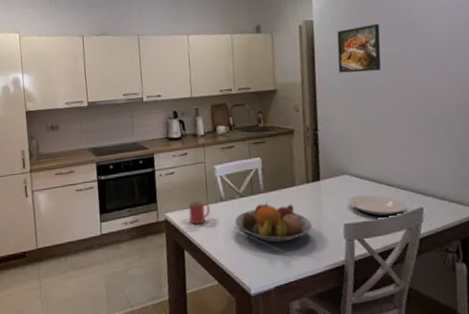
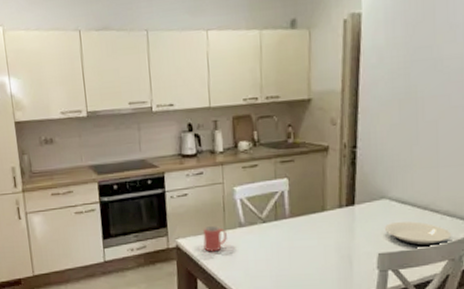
fruit bowl: present [235,201,312,243] -> none [255,227,342,273]
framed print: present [337,24,381,73] -> none [387,18,443,80]

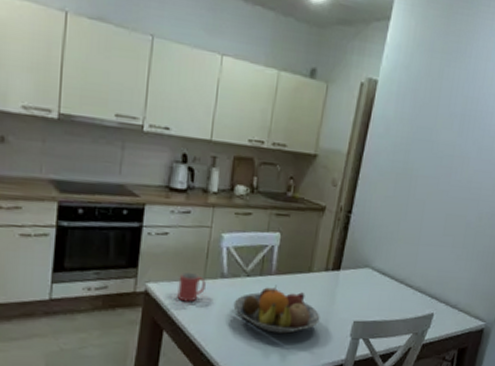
fruit bowl: none [255,227,342,273] -> present [233,285,320,334]
plate: present [384,221,452,246] -> none [362,291,420,318]

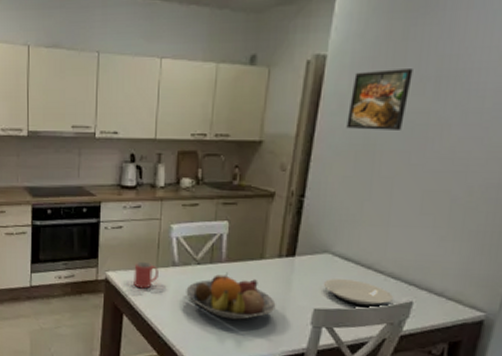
plate: none [362,291,420,318] -> present [323,278,394,307]
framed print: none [390,100,445,158] -> present [346,69,413,130]

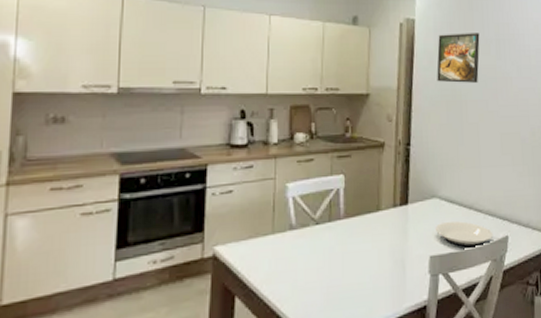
mug: present [134,261,159,289] -> none [247,228,275,261]
fruit bowl: present [186,272,276,320] -> none [305,229,396,282]

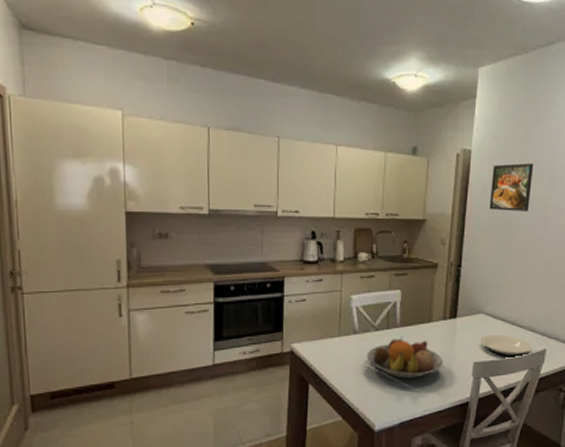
fruit bowl: none [305,229,396,282] -> present [366,336,443,379]

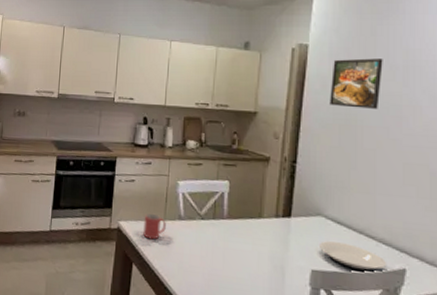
mug: none [318,331,341,358] -> present [143,213,166,240]
fruit bowl: present [366,336,443,379] -> none [191,228,275,276]

